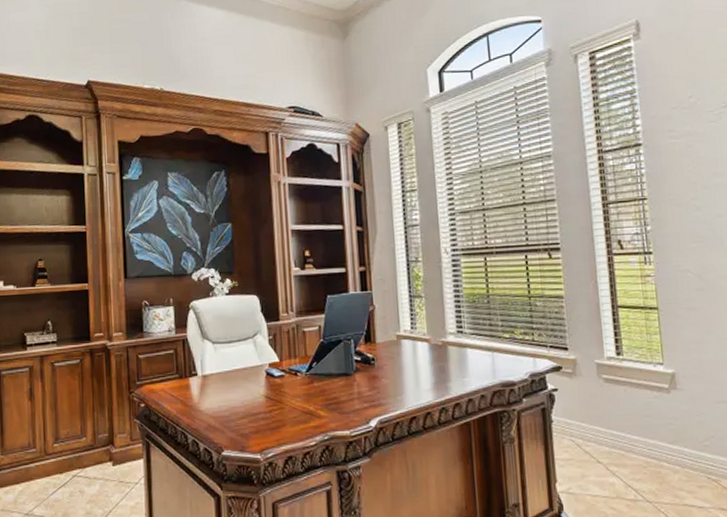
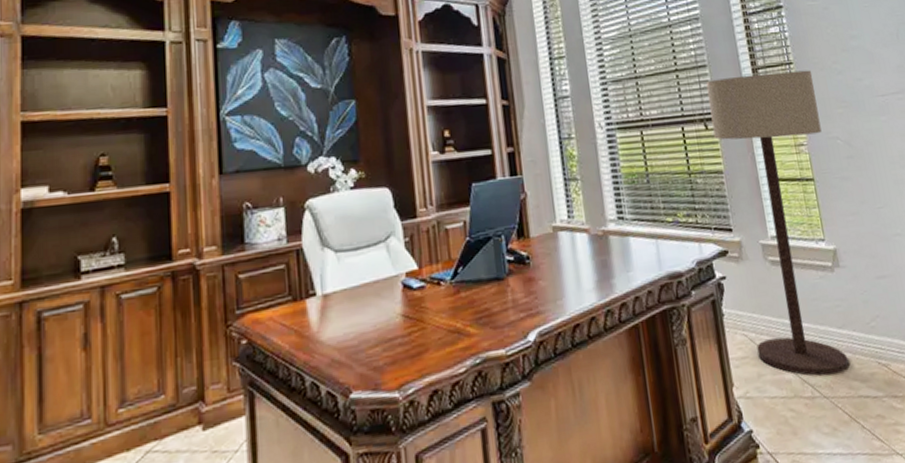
floor lamp: none [553,205,677,483] -> present [706,70,849,376]

